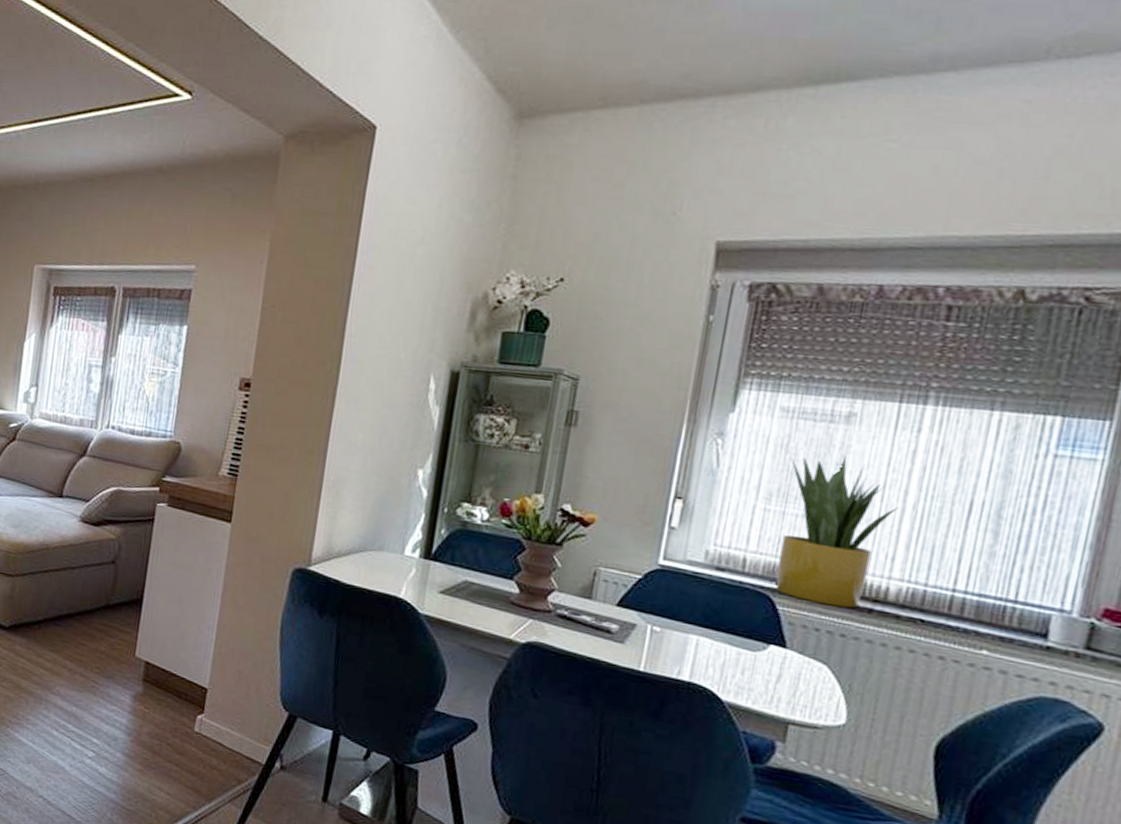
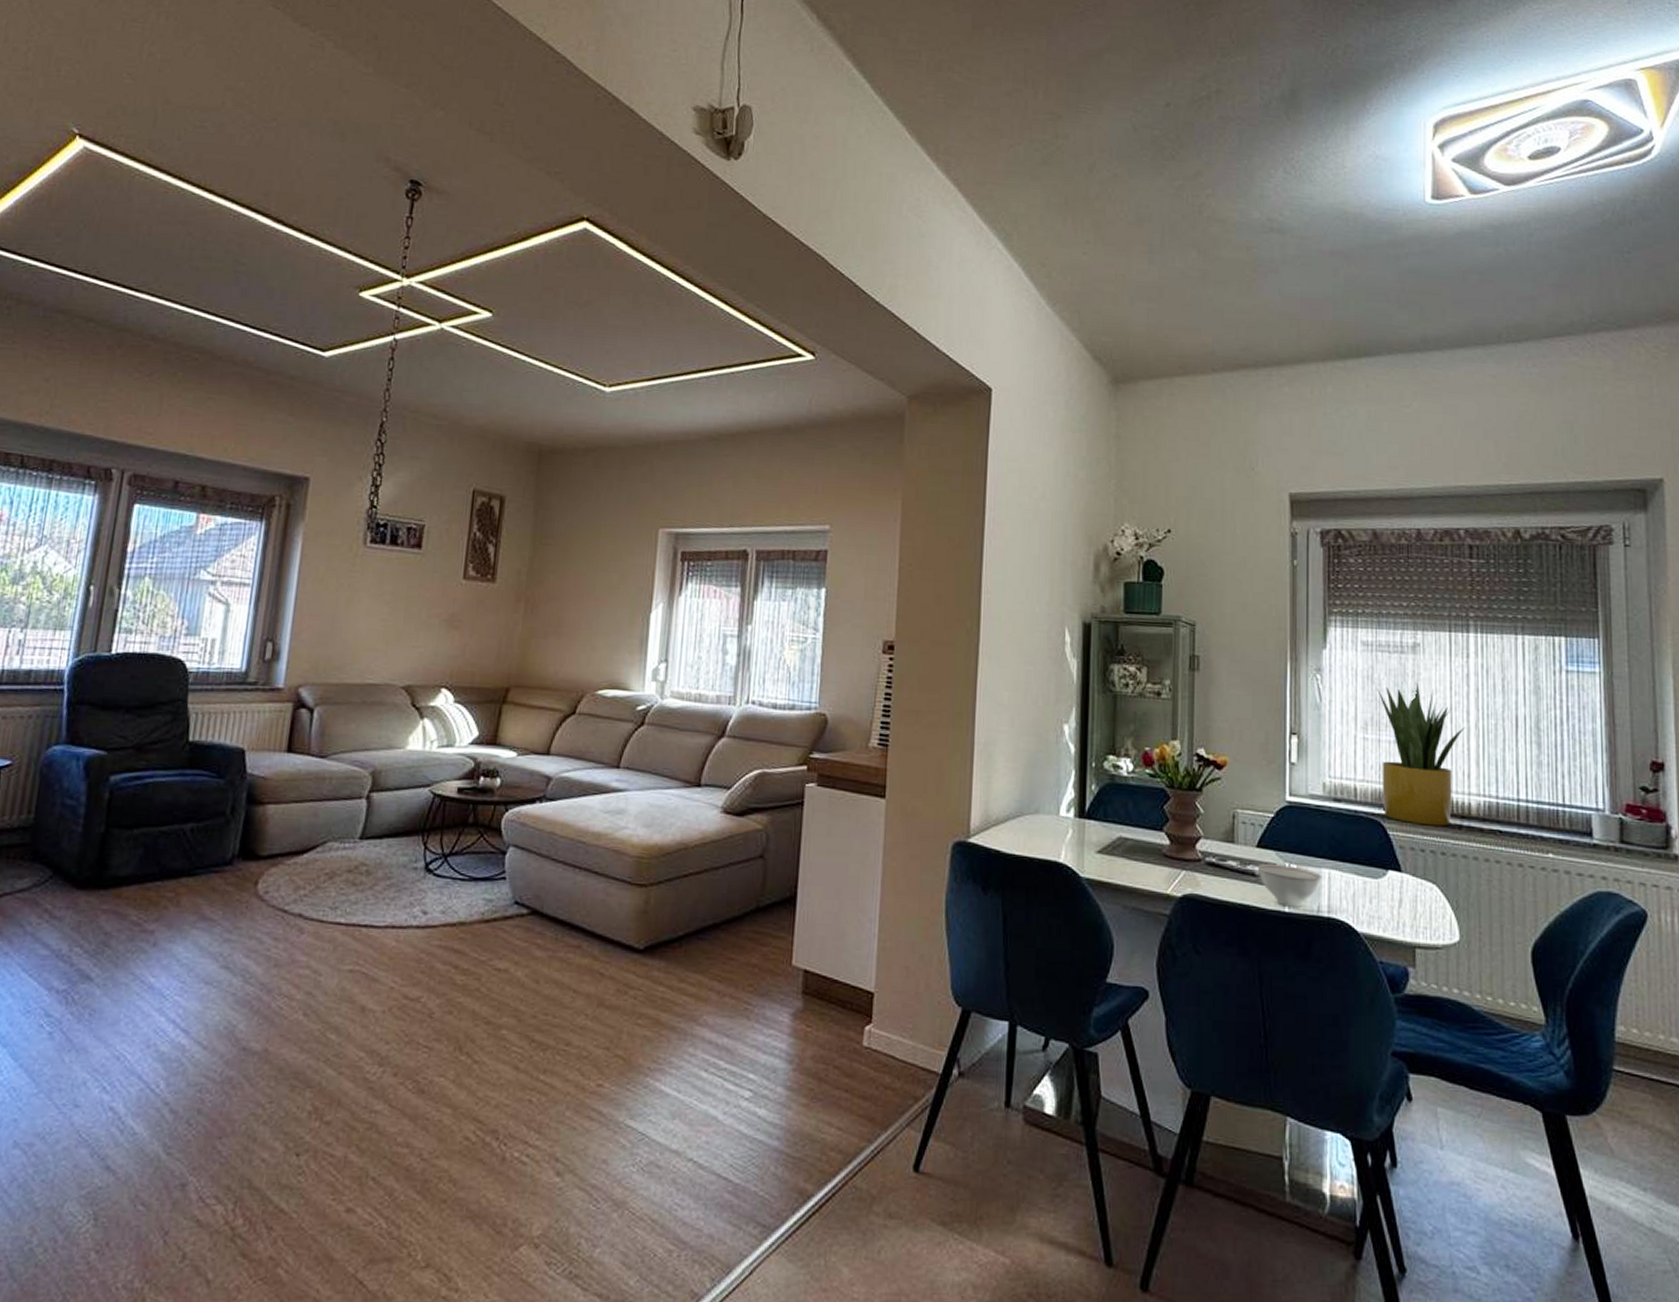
bowl: none [614,622,688,669] -> present [1257,863,1321,907]

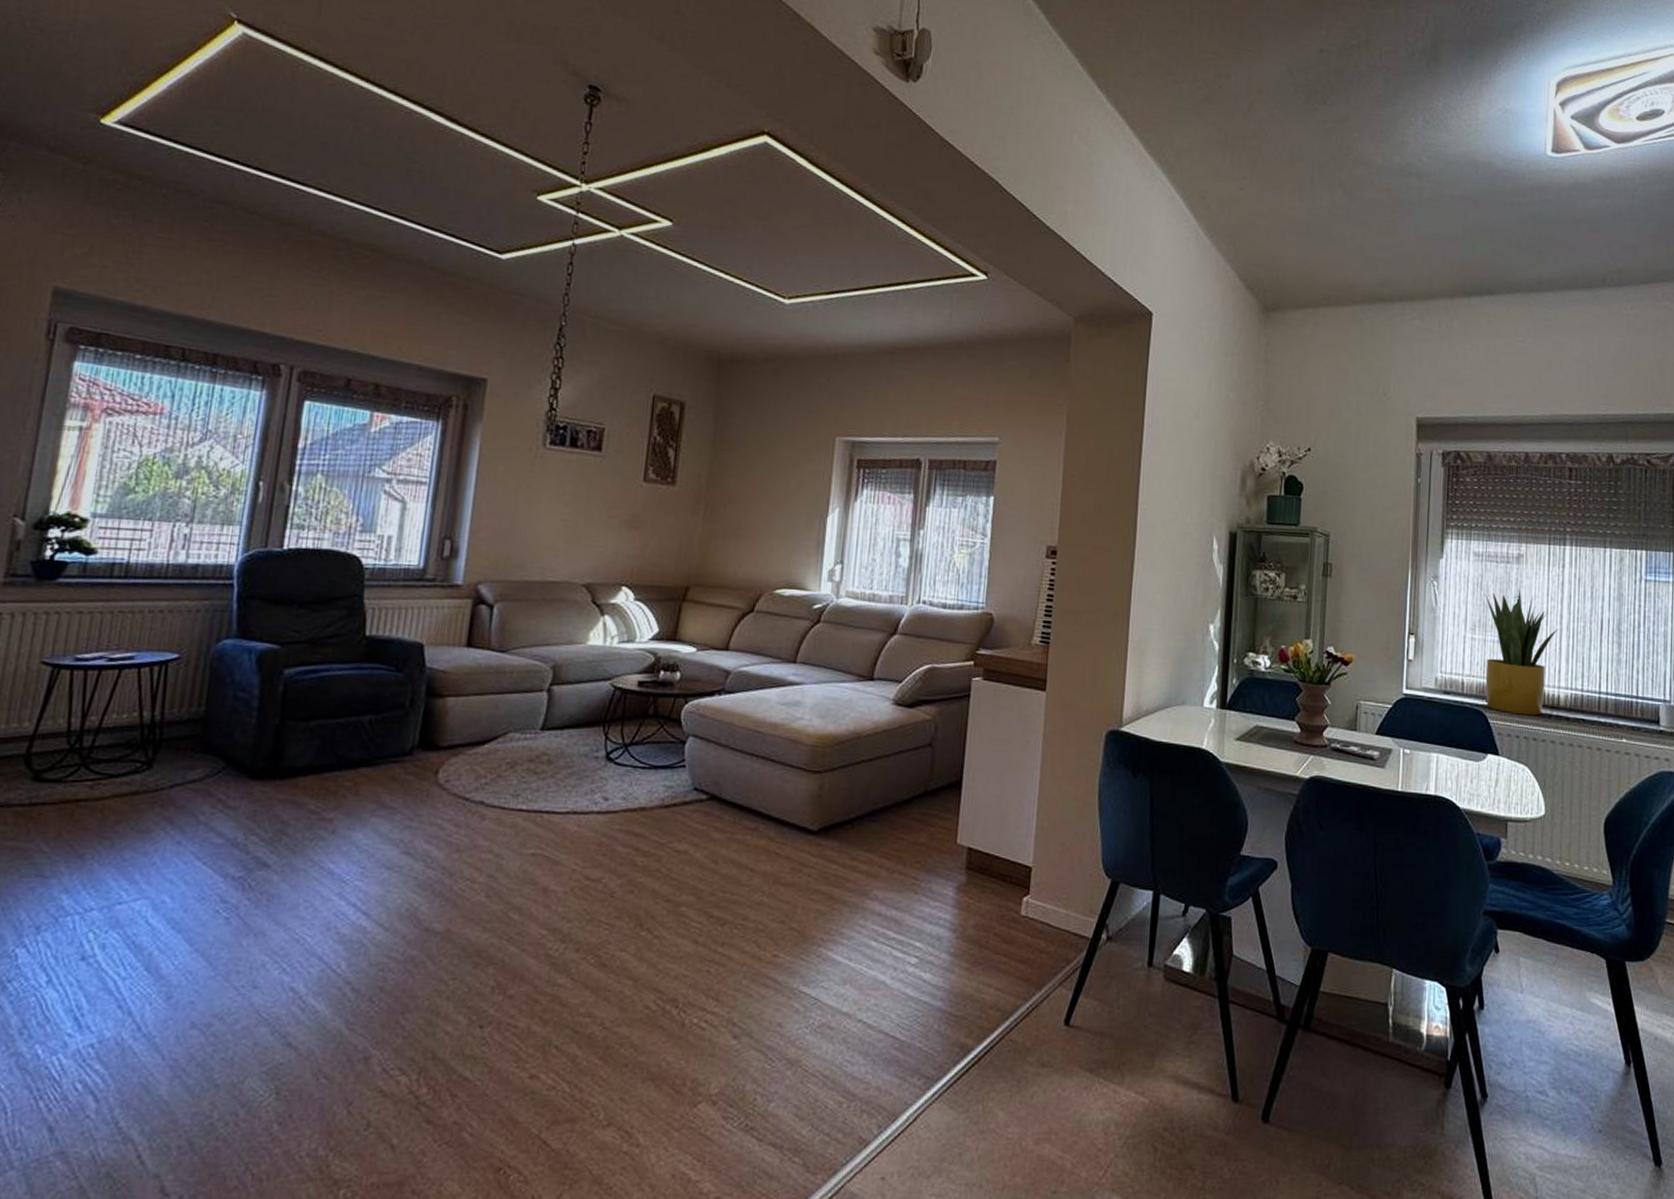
bowl: present [1257,863,1321,907] -> none [1376,748,1430,787]

